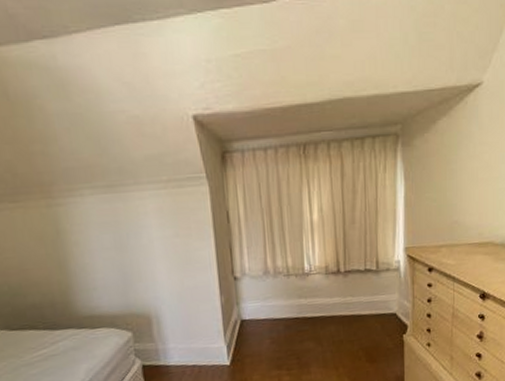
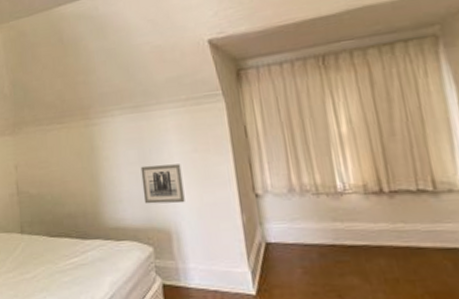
wall art: none [117,249,165,291] -> present [140,164,185,204]

